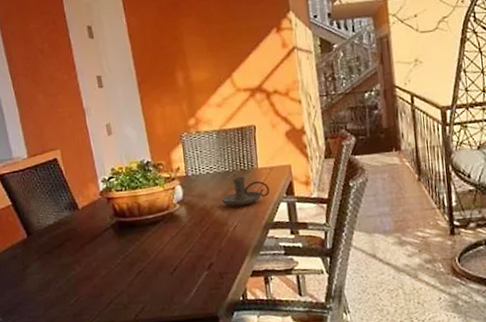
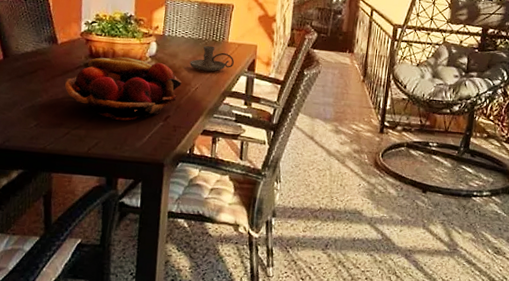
fruit basket: none [95,207,218,279] -> present [65,57,182,121]

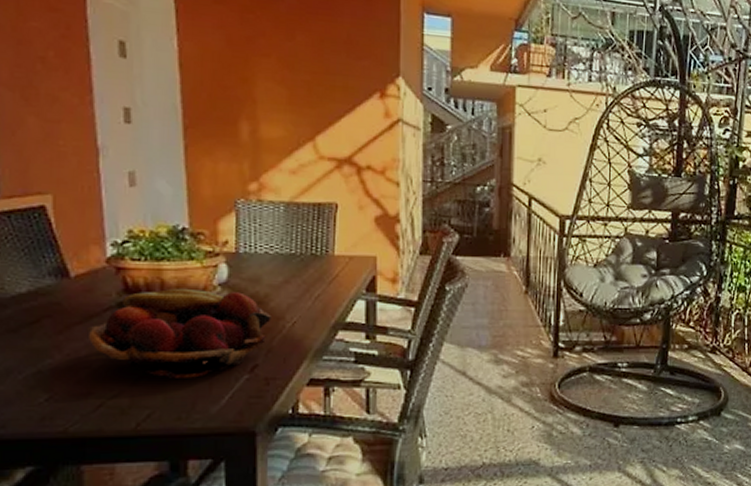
candle holder: present [189,45,234,72] -> none [280,262,345,298]

